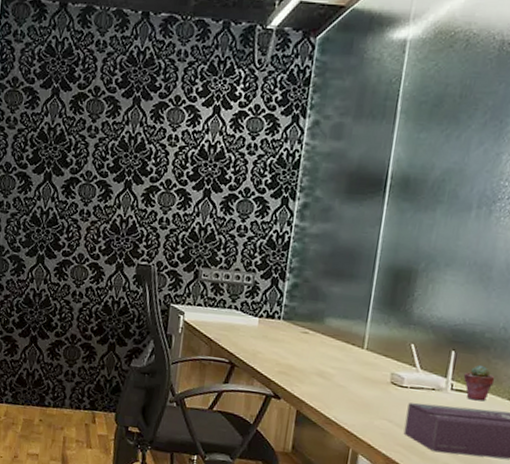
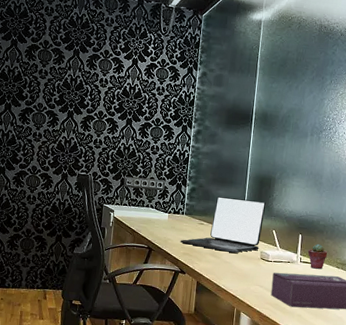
laptop: none [274,295,403,375] -> present [180,196,267,254]

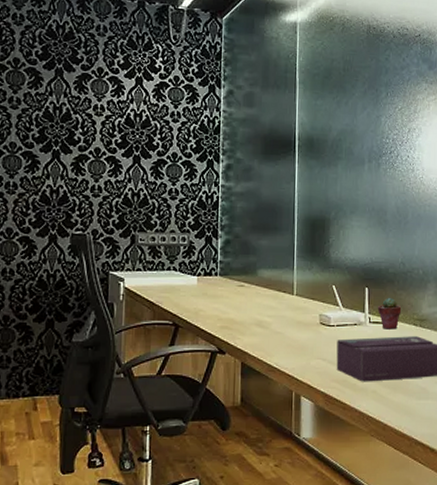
laptop: present [180,196,267,254] -> none [215,248,322,321]

